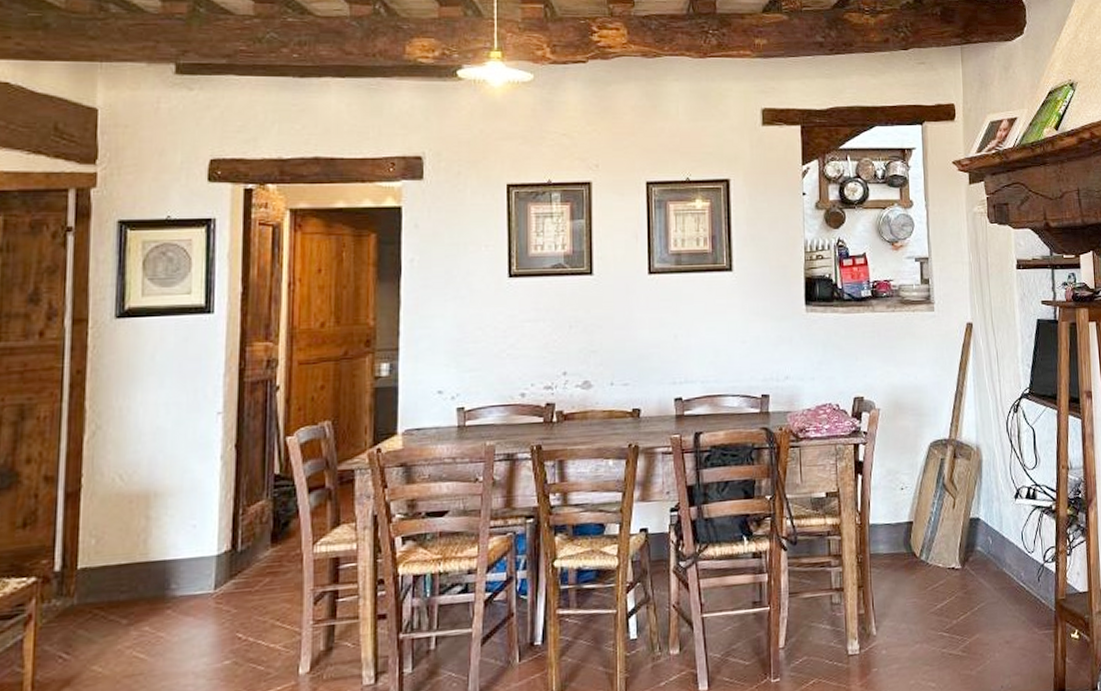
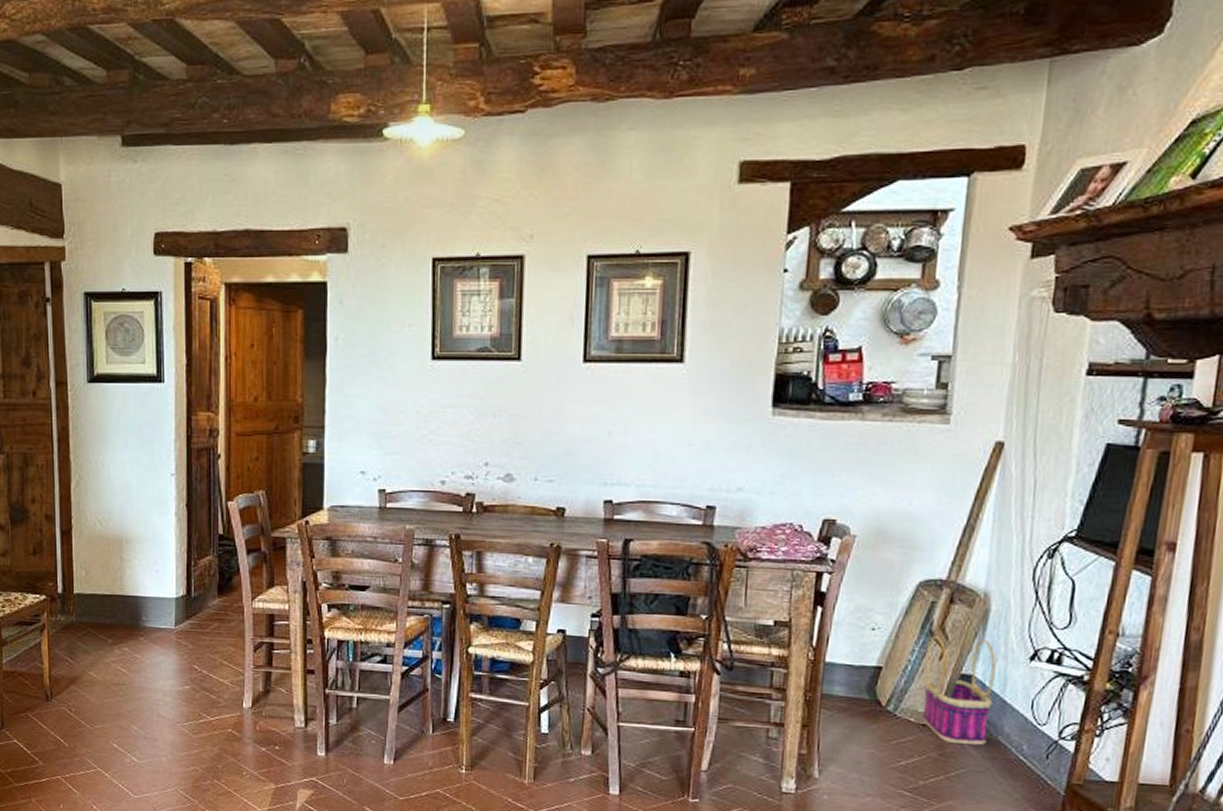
basket: none [942,485,996,581] -> present [922,636,996,746]

